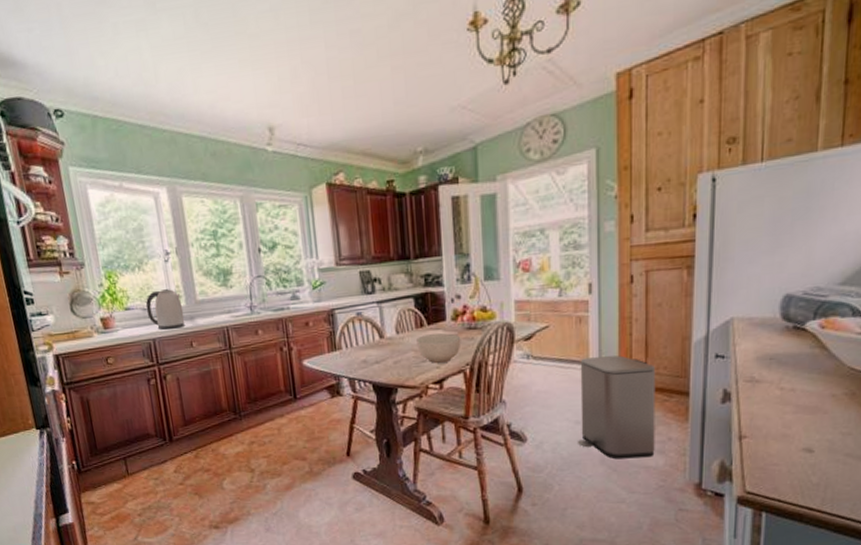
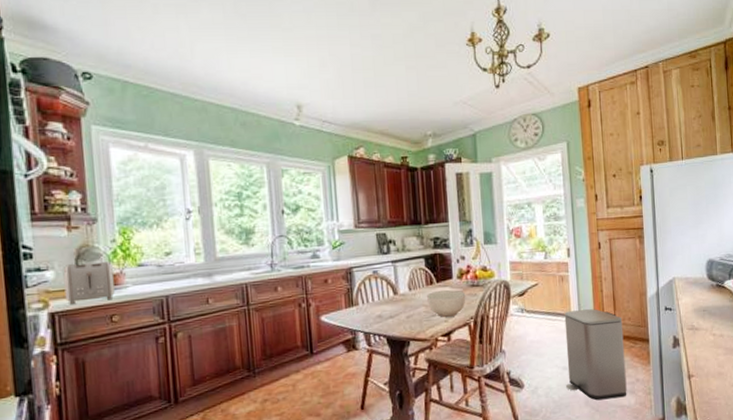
toaster: none [60,305,108,348] -> present [63,261,115,305]
kettle: present [146,289,186,330] -> none [161,246,203,287]

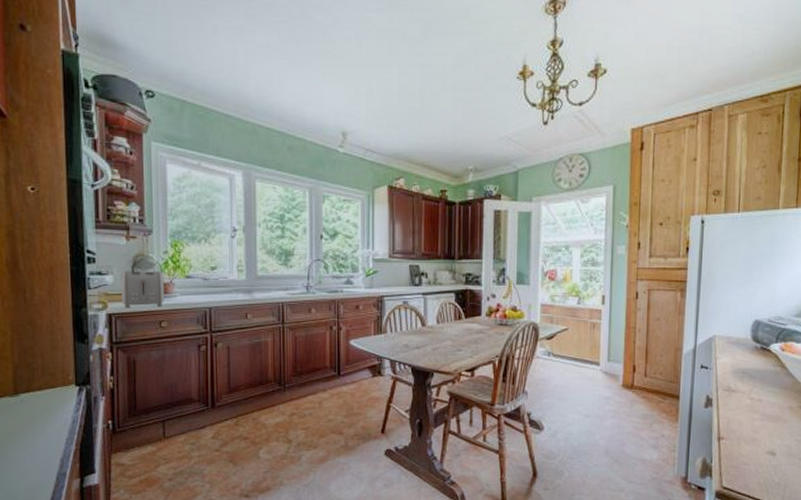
bowl: present [427,290,466,317] -> none [454,327,493,353]
pedal bin: present [564,309,627,401] -> none [587,359,654,451]

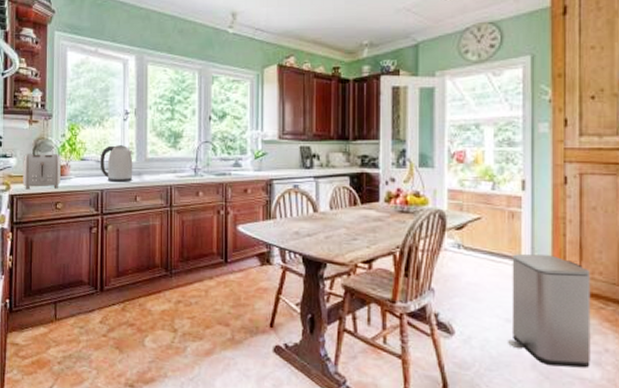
kettle: none [207,263,243,300] -> present [100,145,133,182]
pedal bin: none [587,359,654,451] -> present [508,254,591,368]

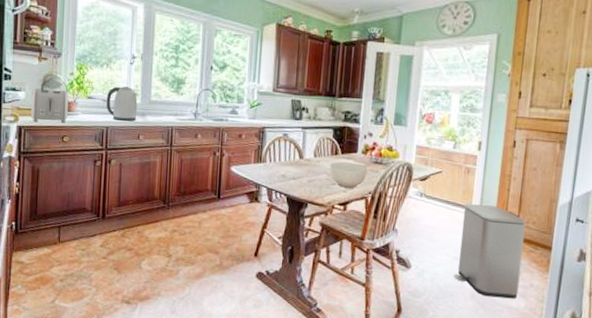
bowl: none [349,214,393,243] -> present [330,162,368,188]

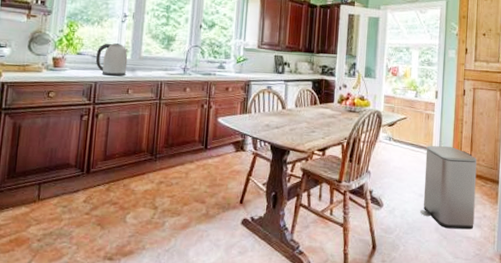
toaster: present [31,88,69,123] -> none [15,44,57,79]
bowl: present [330,162,368,188] -> none [310,111,343,135]

